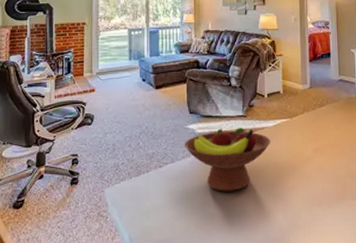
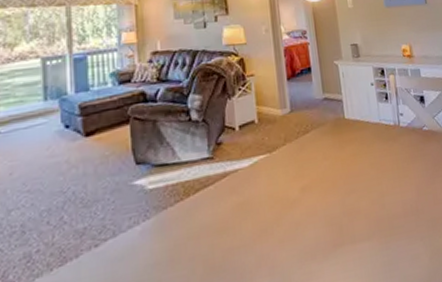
fruit bowl: present [184,128,271,191] -> none [129,173,248,266]

